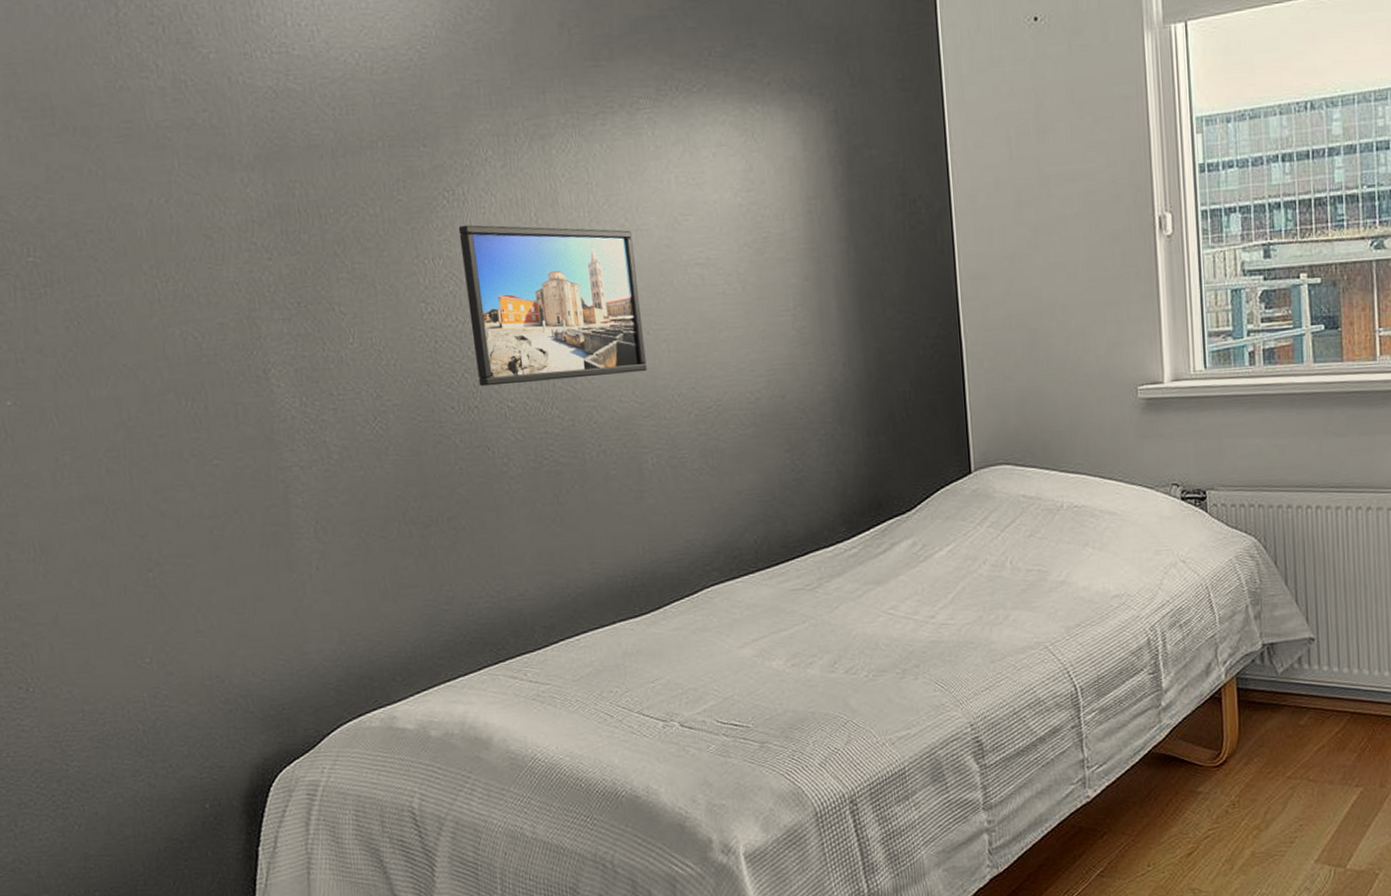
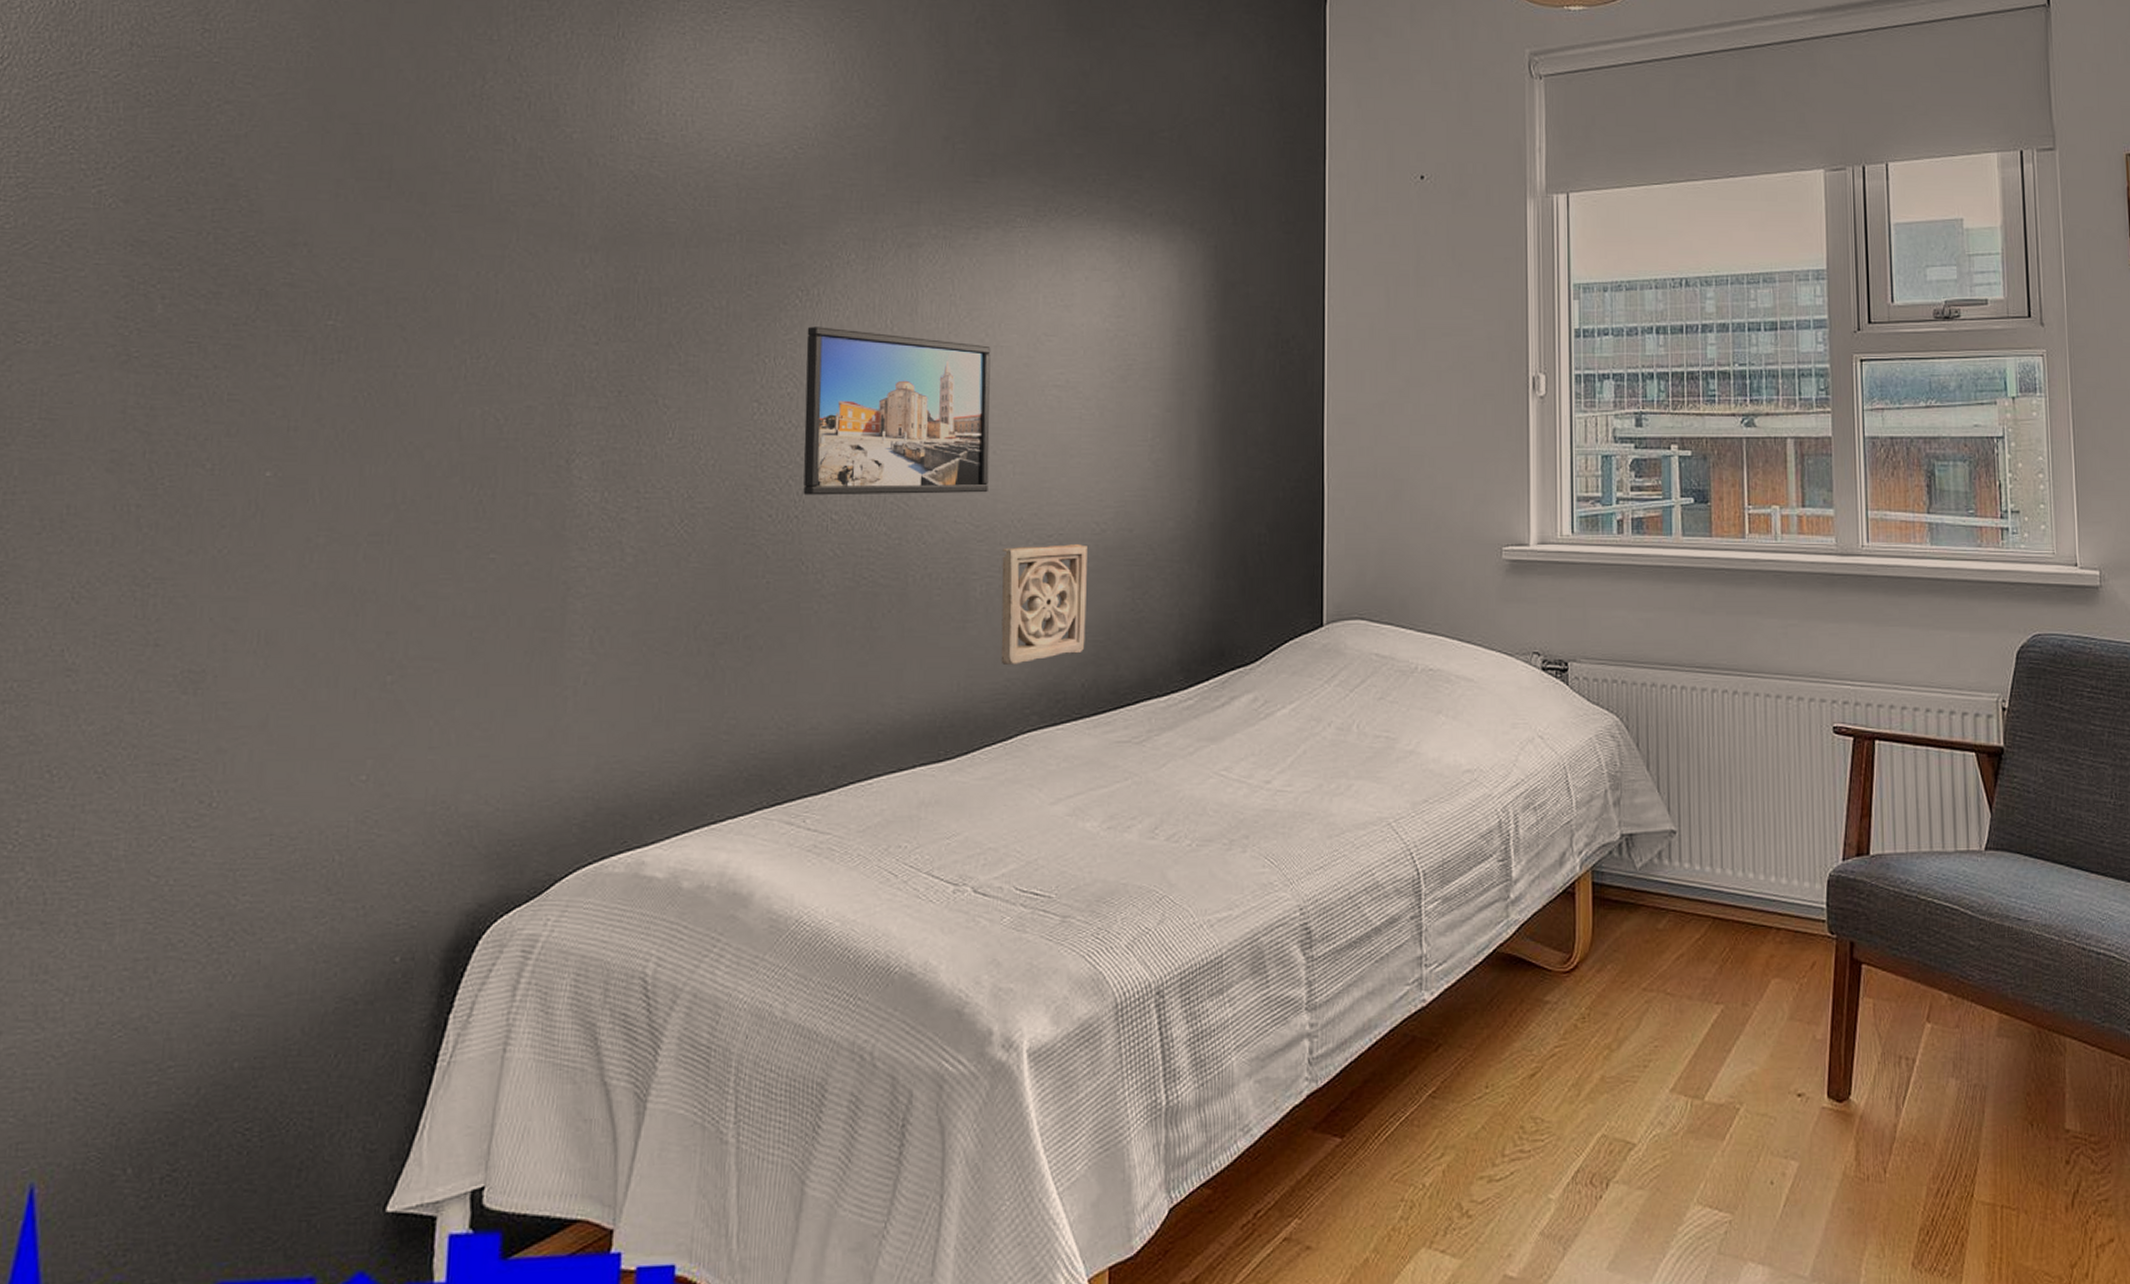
wall ornament: none [667,413,753,528] -> present [1001,544,1089,665]

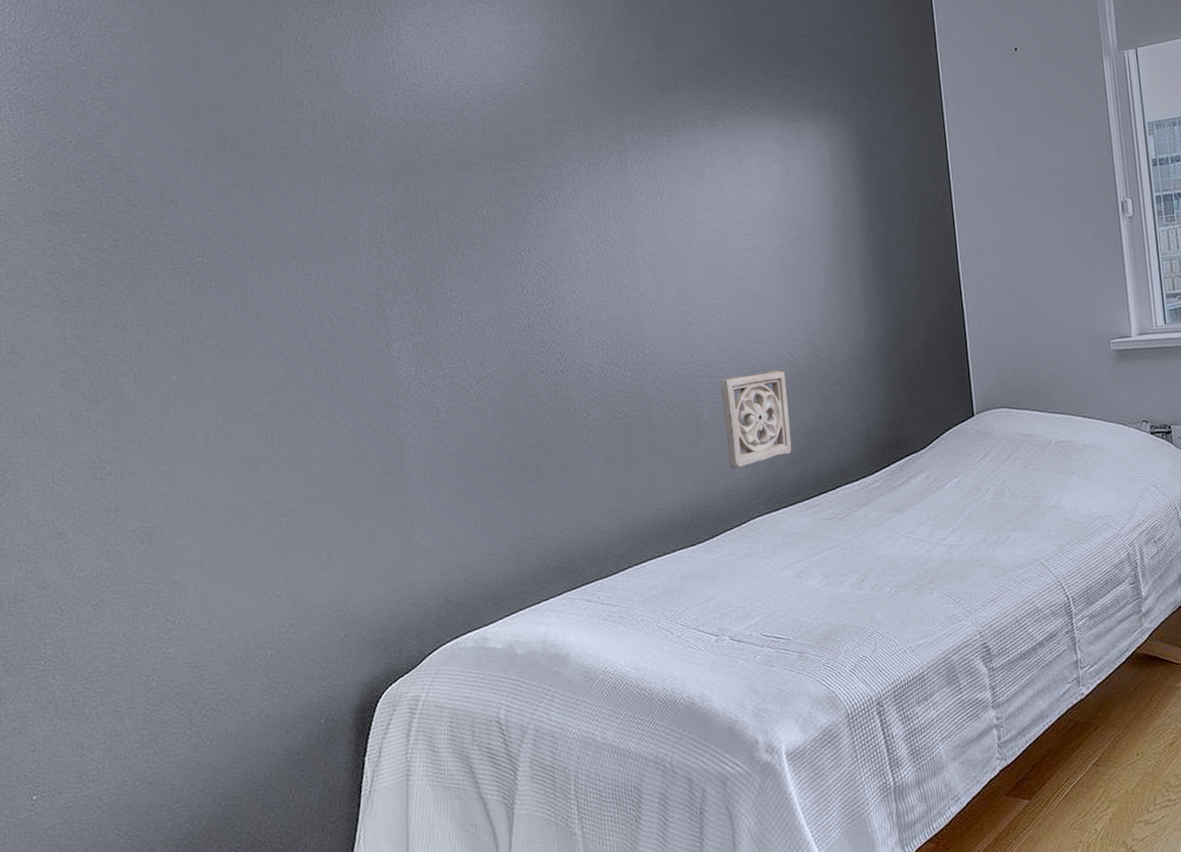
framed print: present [803,326,991,495] -> none [550,222,704,354]

